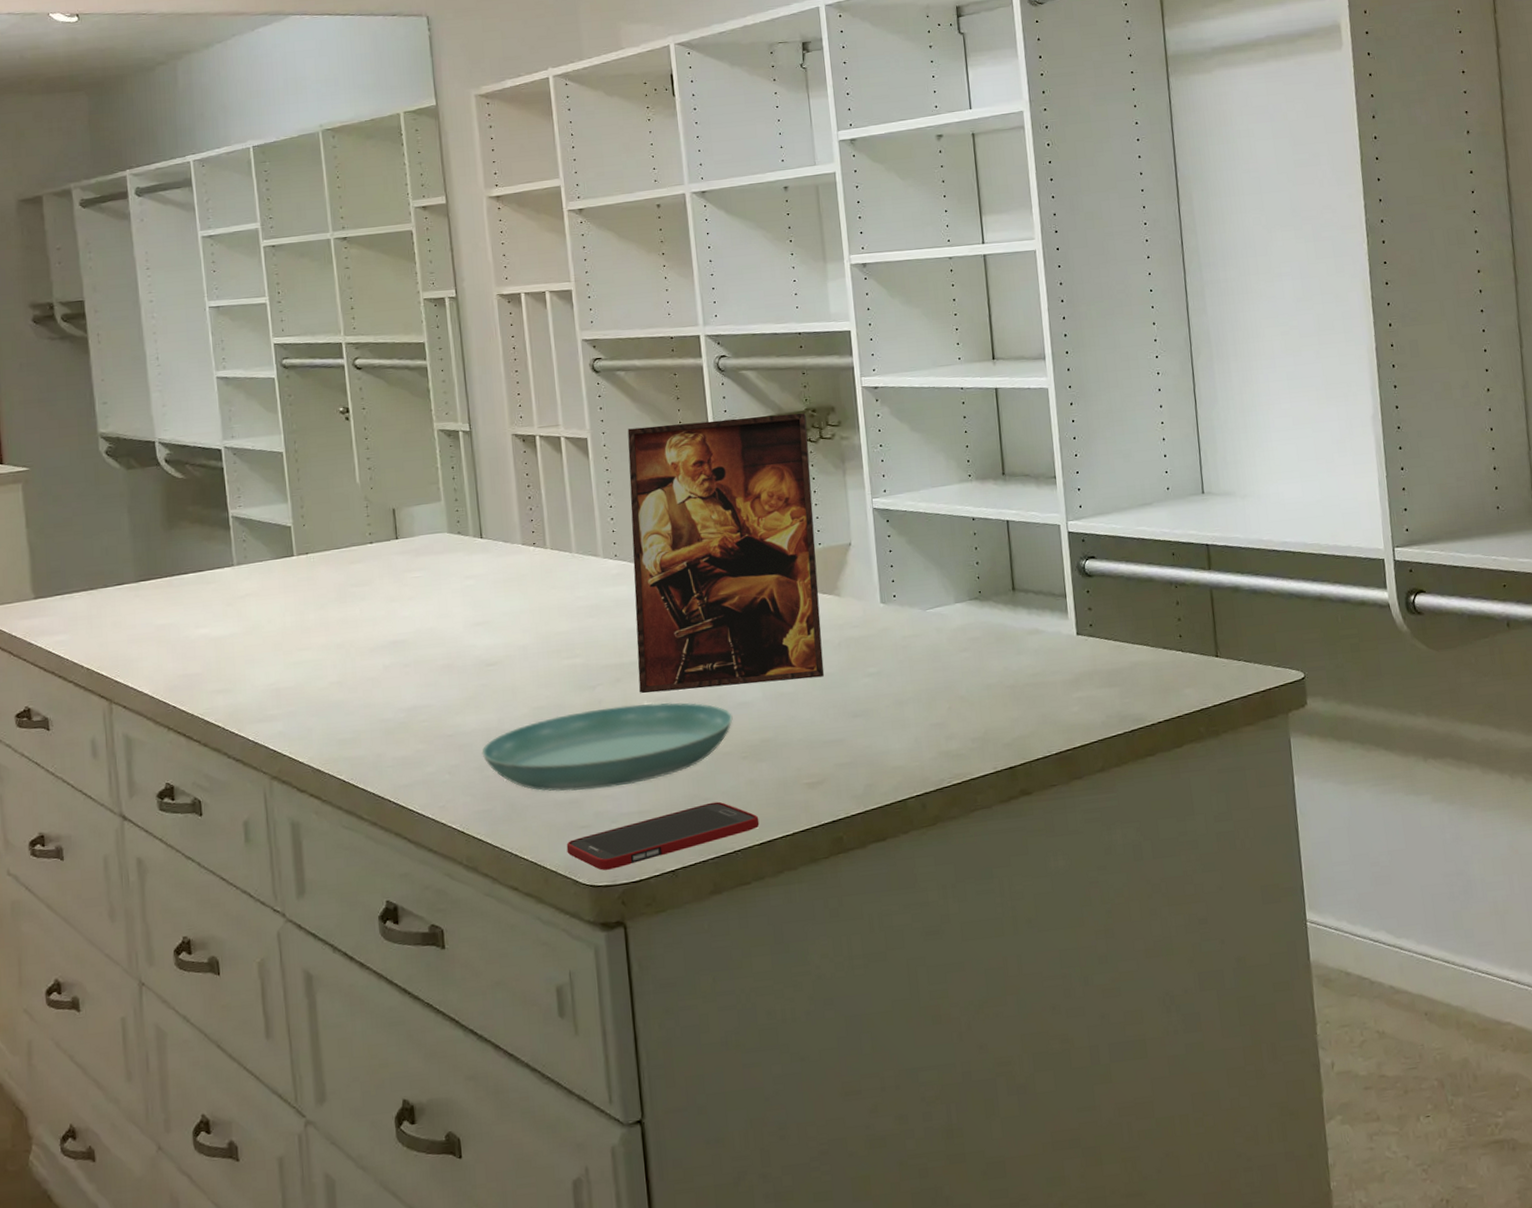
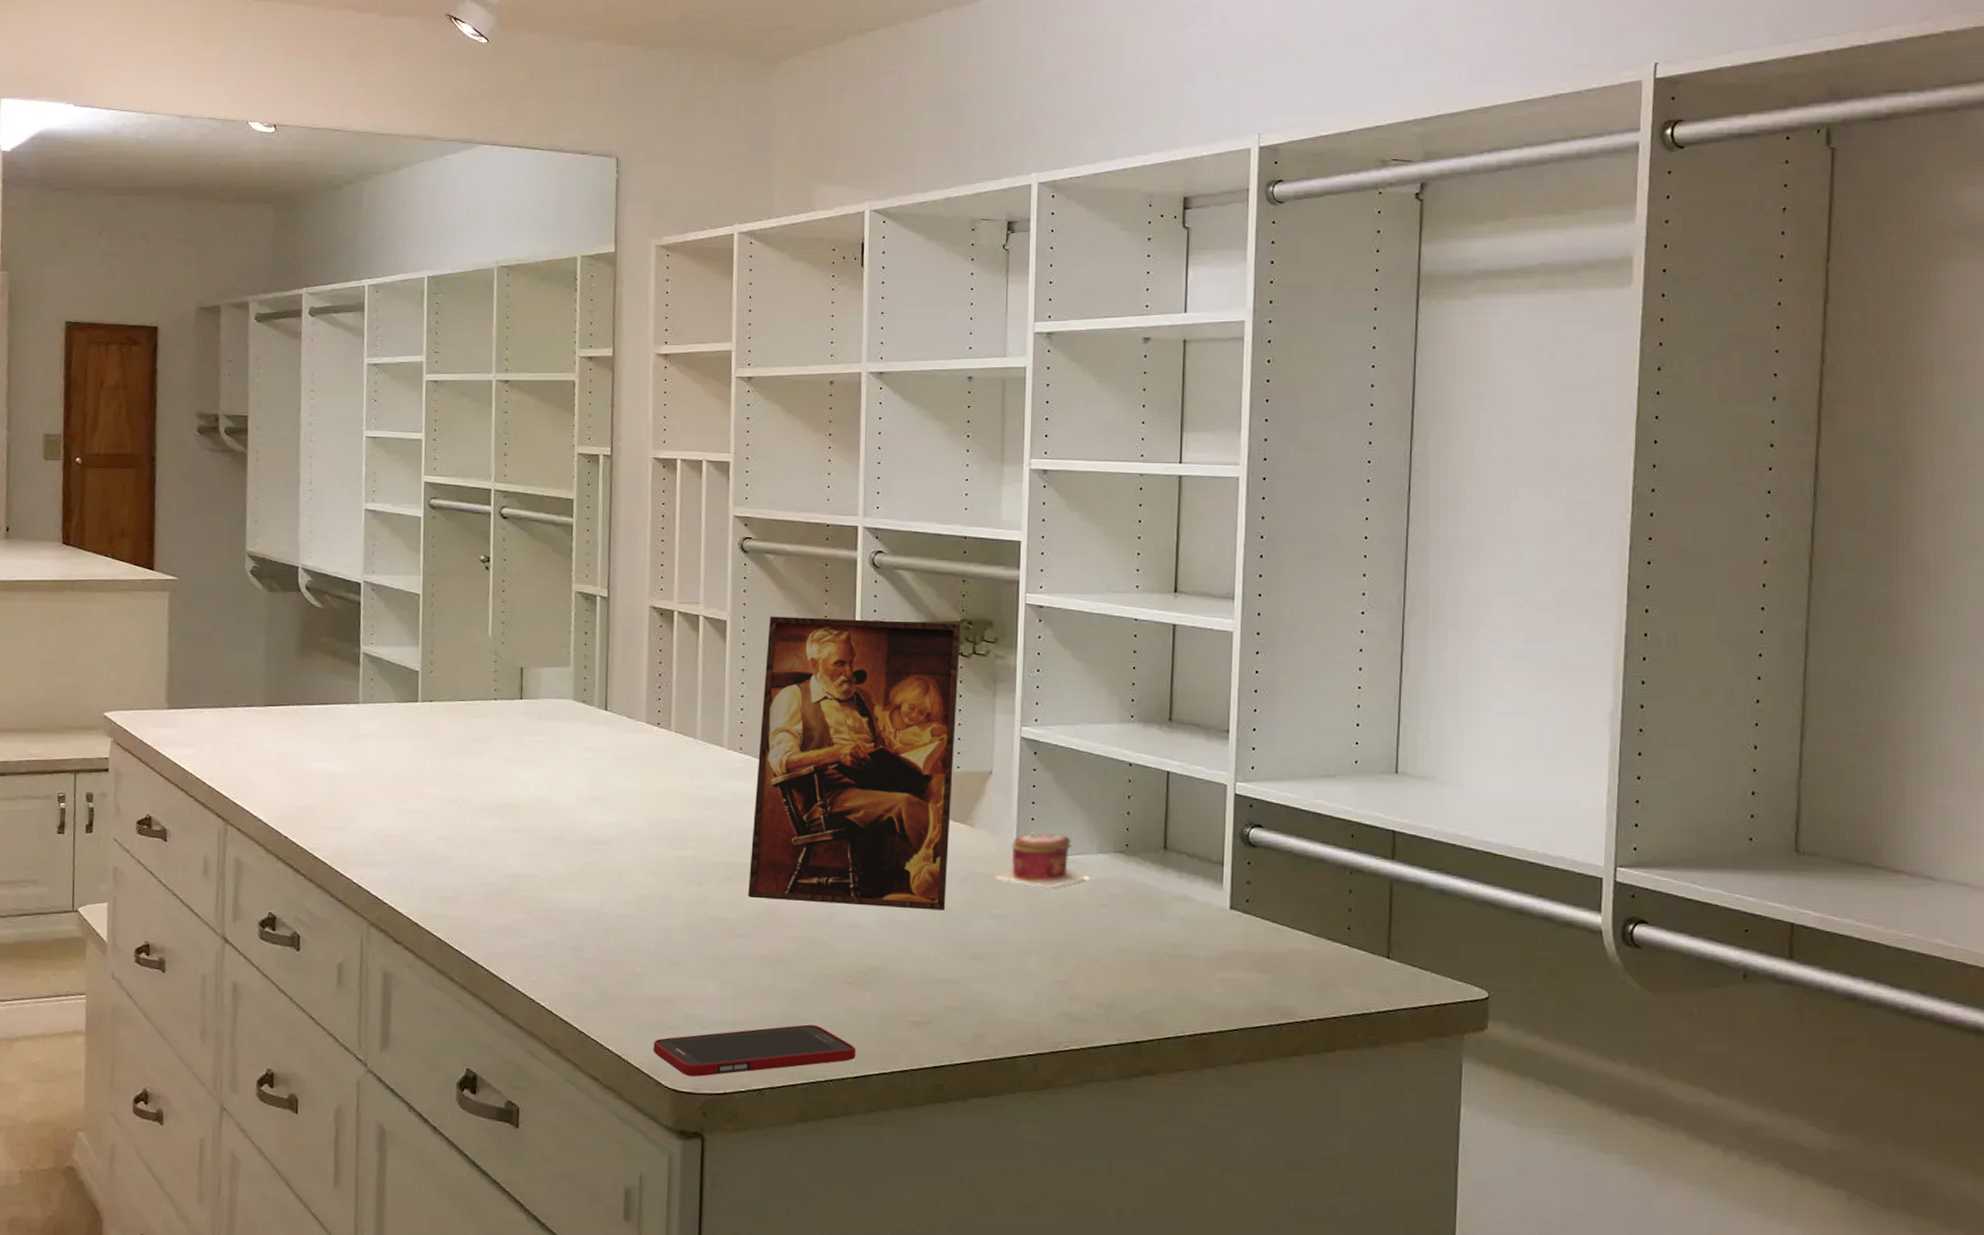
saucer: present [481,702,733,791] -> none [579,907,842,992]
jewelry box: none [862,590,951,642] -> present [991,833,1091,888]

